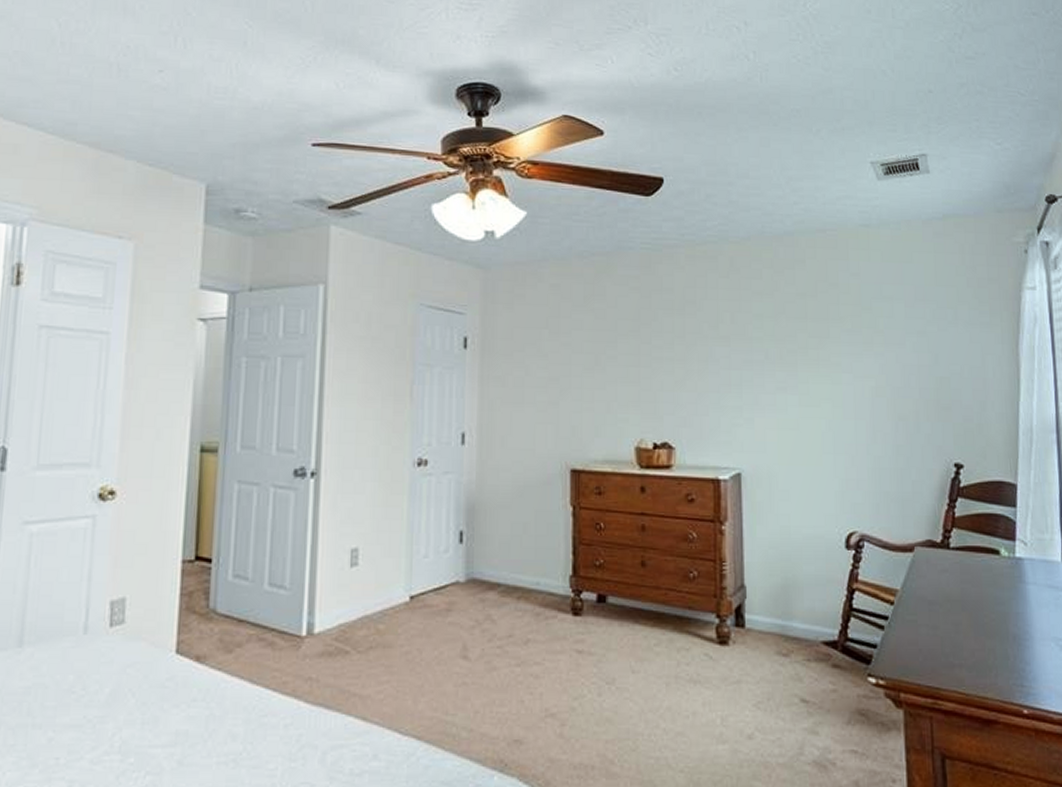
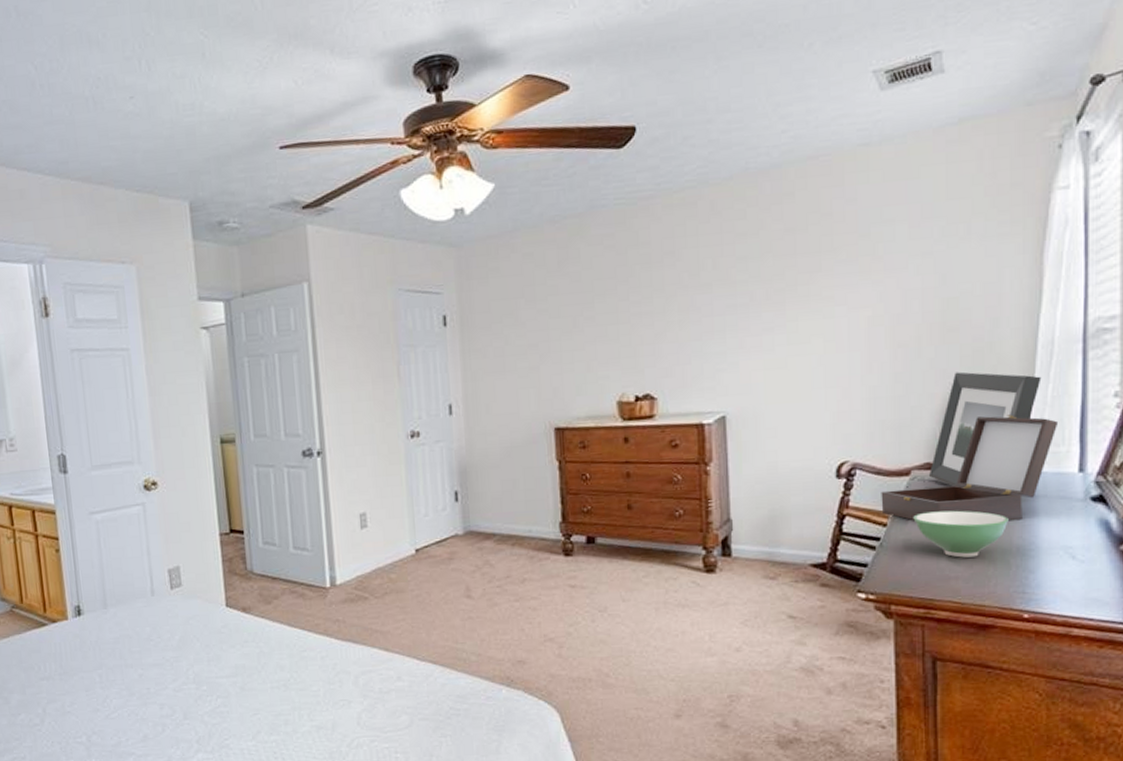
jewelry box: none [887,497,1042,608] -> present [881,415,1059,521]
bowl: none [918,592,1004,644] -> present [913,510,1008,558]
picture frame: none [931,450,1024,568] -> present [929,371,1042,487]

